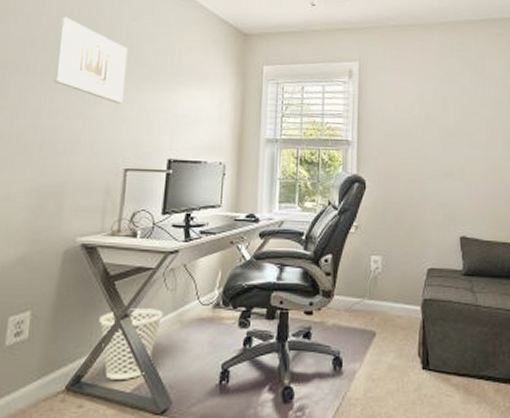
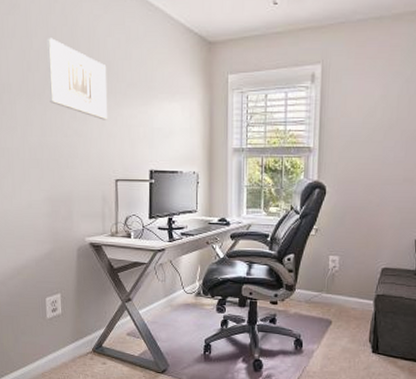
wastebasket: present [99,308,163,380] -> none [110,294,157,347]

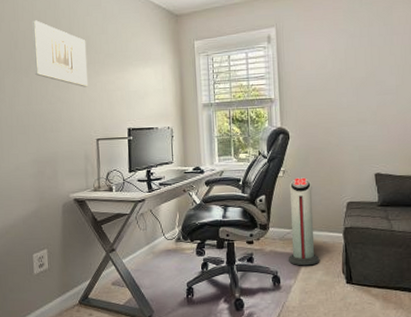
air purifier: none [313,238,347,332] -> present [289,177,320,266]

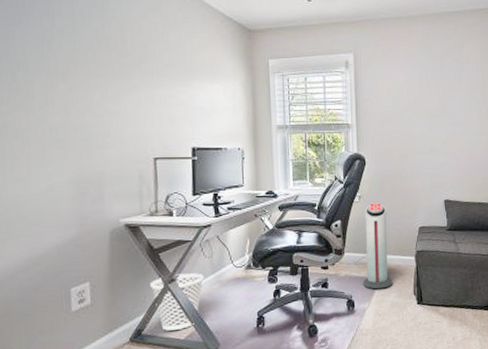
wall art: present [32,20,88,87] -> none [72,18,144,100]
wastebasket: none [95,244,140,296] -> present [150,273,204,331]

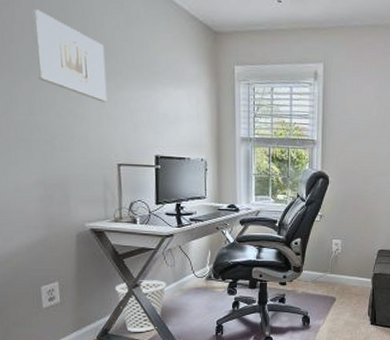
wall art: none [72,18,144,100] -> present [32,9,107,102]
air purifier: present [363,203,393,289] -> none [319,223,349,308]

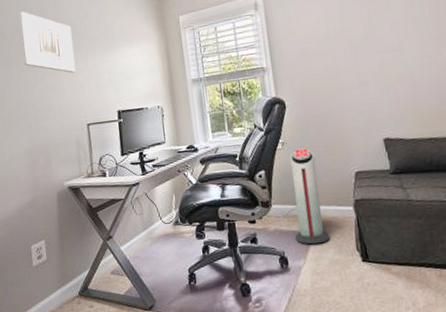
wastebasket: present [116,280,167,332] -> none [92,230,137,286]
air purifier: none [319,223,349,308] -> present [289,148,331,245]

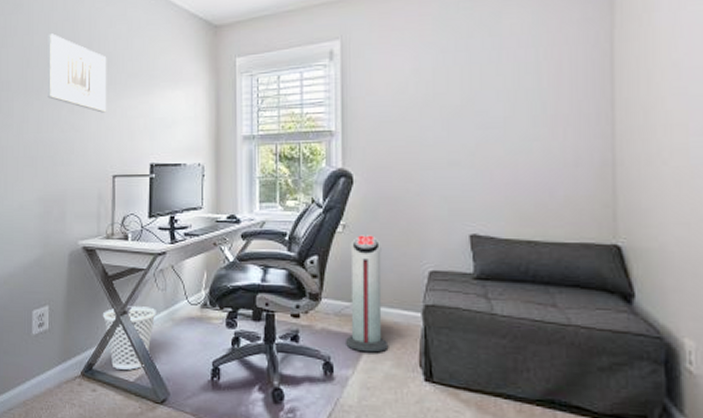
wastebasket: none [92,230,137,286] -> present [103,306,156,370]

